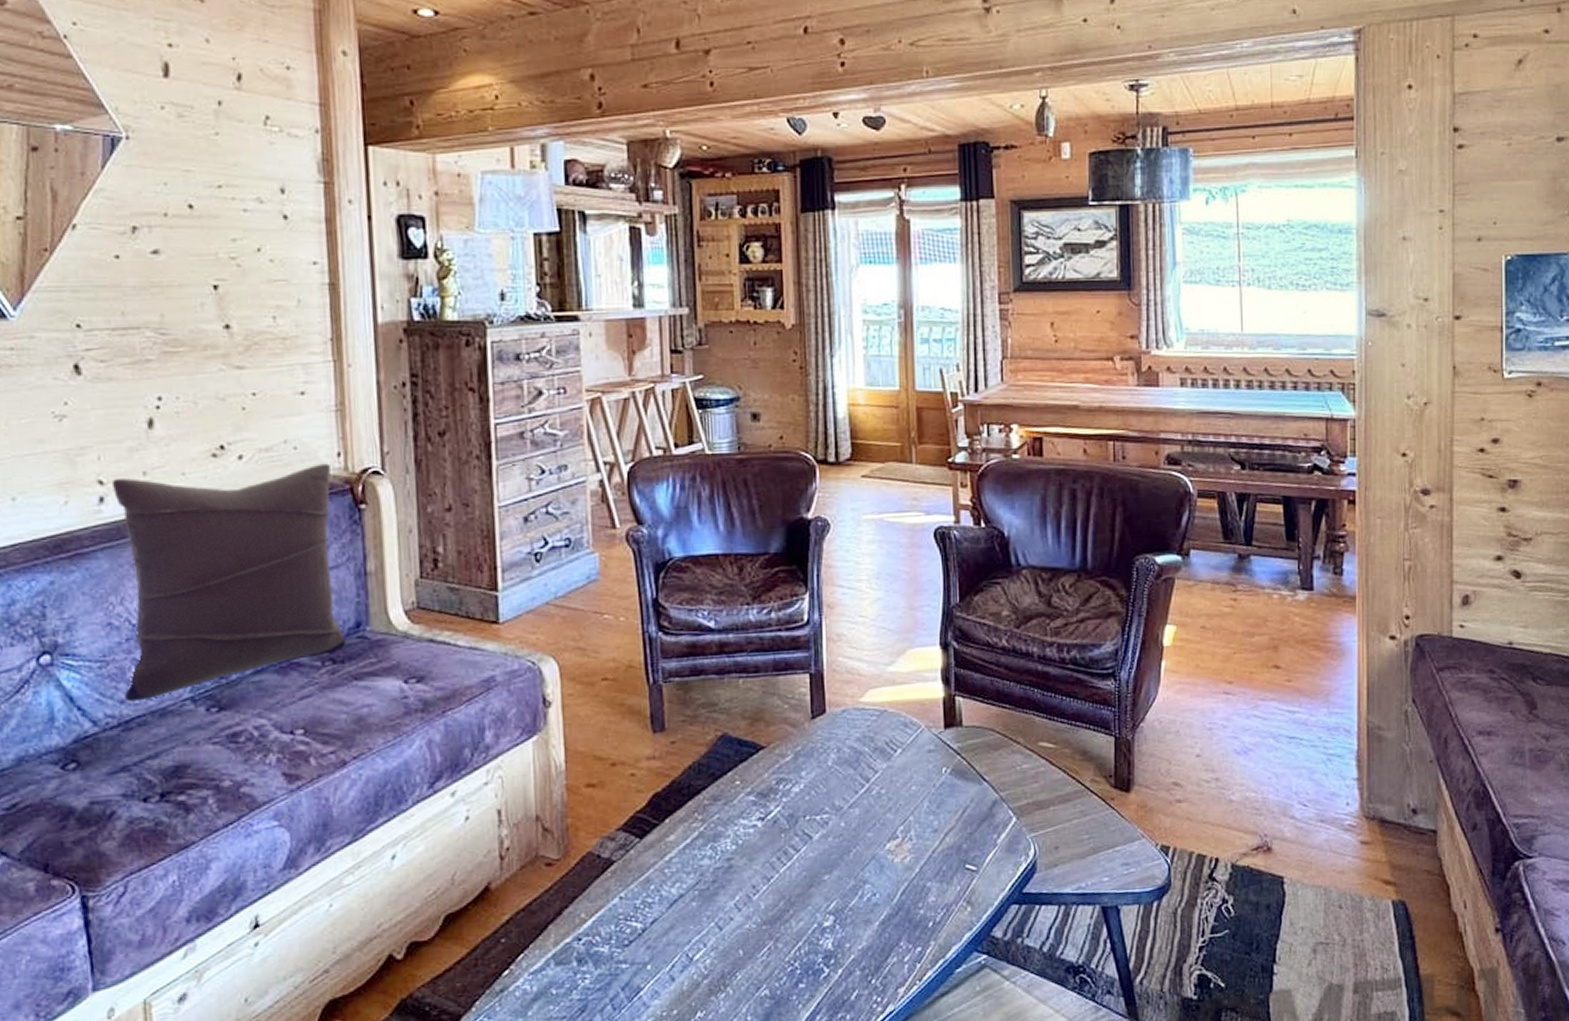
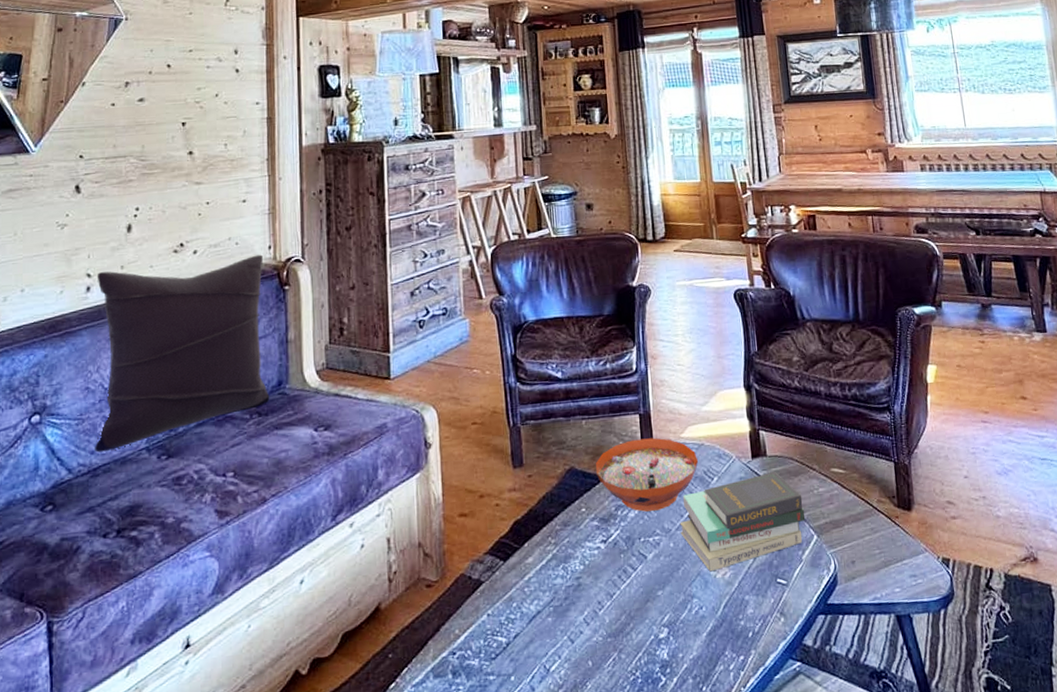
decorative bowl: none [754,701,880,787] -> present [596,437,699,512]
books: none [853,745,1004,855] -> present [680,472,806,572]

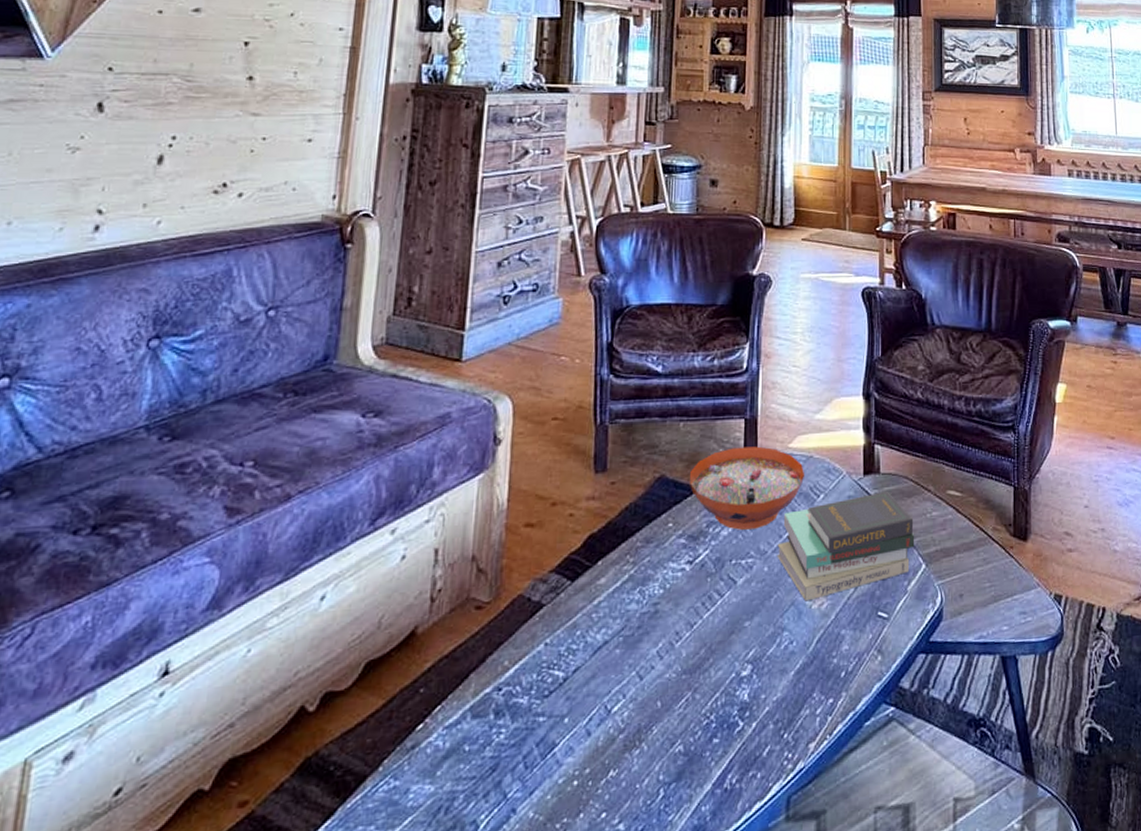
pillow: present [95,254,270,453] -> none [77,204,324,429]

